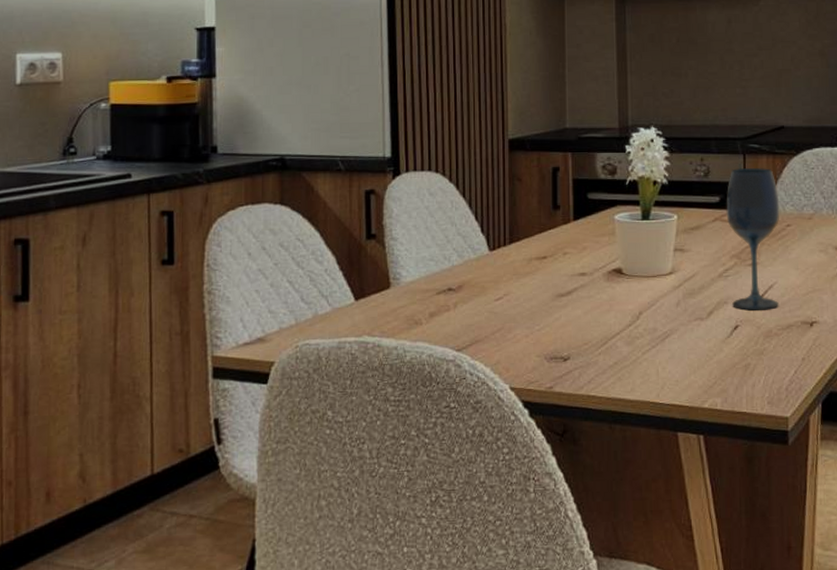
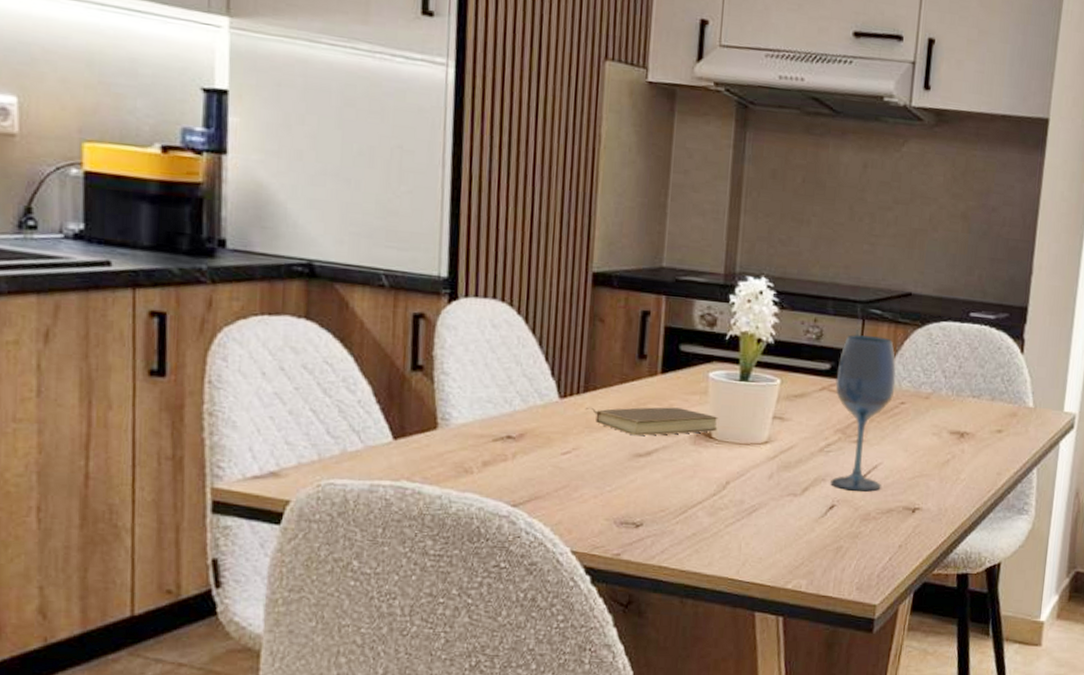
book: none [512,249,627,278] -> present [585,407,718,436]

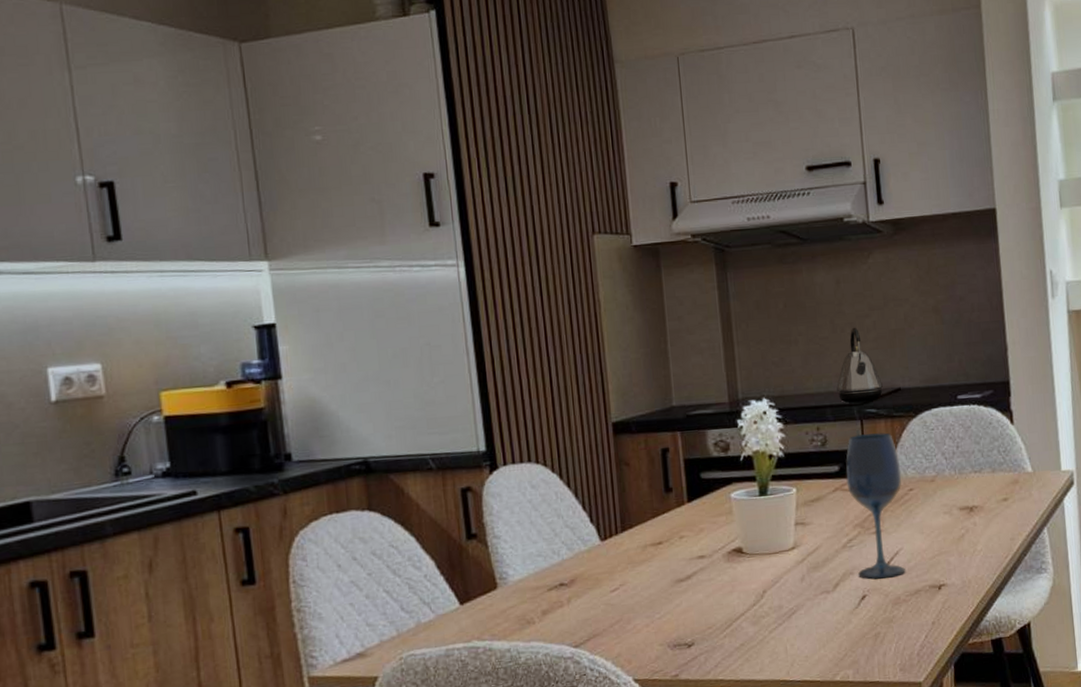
book: present [585,407,718,436] -> none [625,530,747,564]
kettle: none [843,218,894,301] -> present [836,327,884,403]

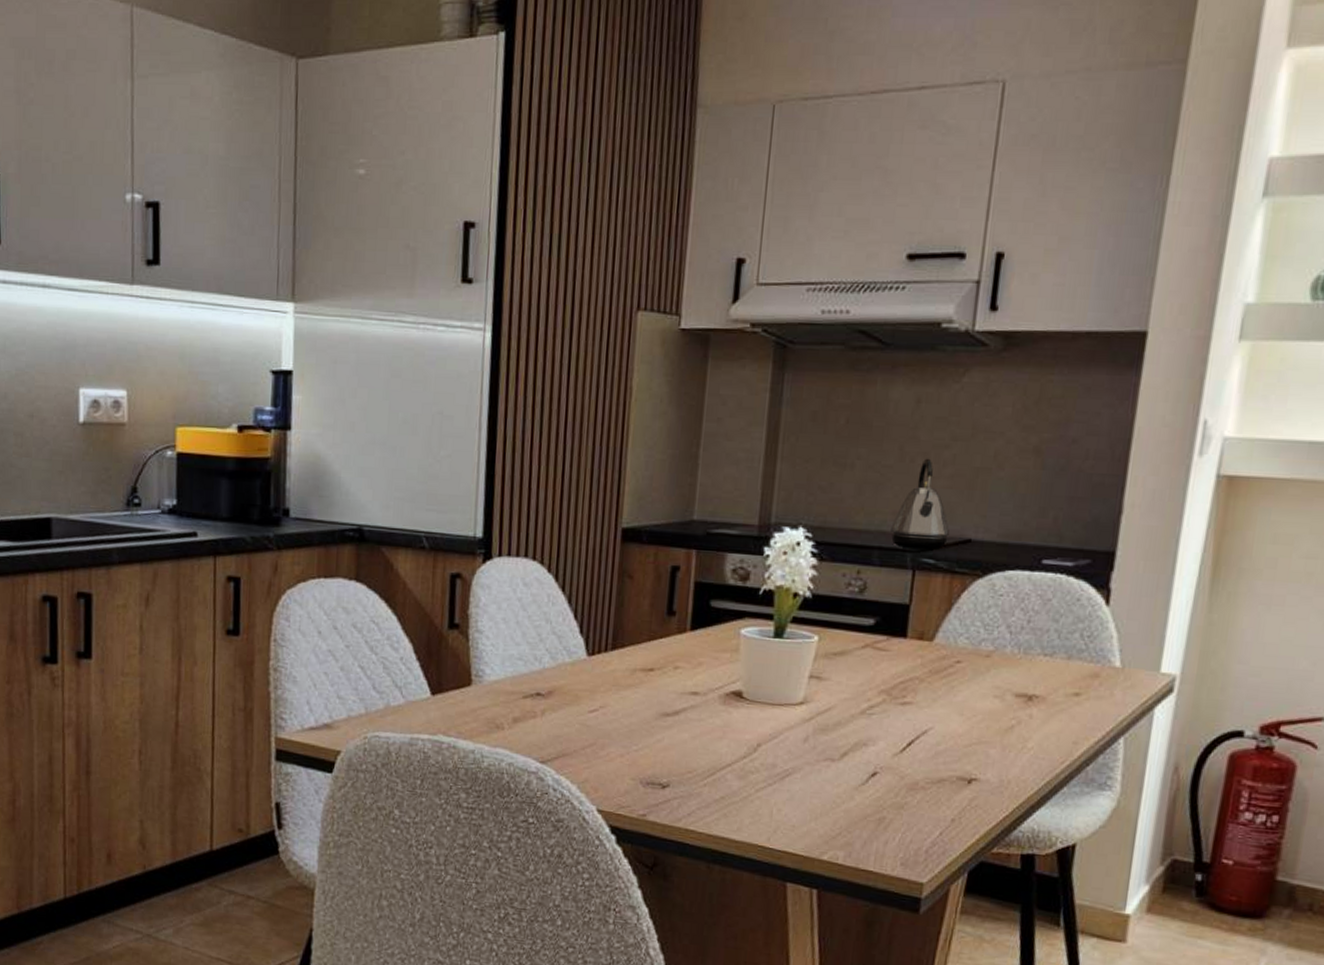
wineglass: present [845,432,906,579] -> none [873,586,952,758]

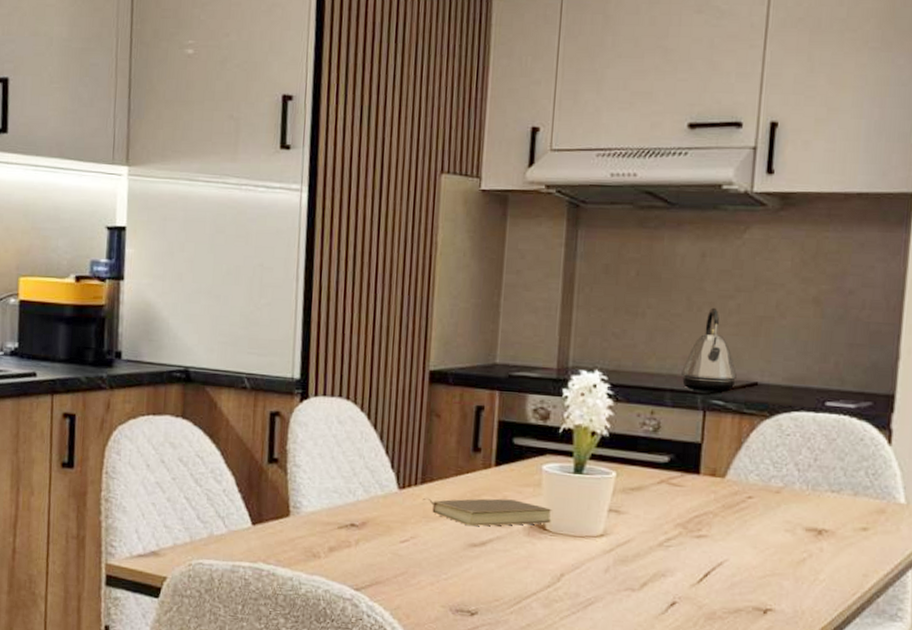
book: none [613,664,750,695] -> present [422,497,552,527]

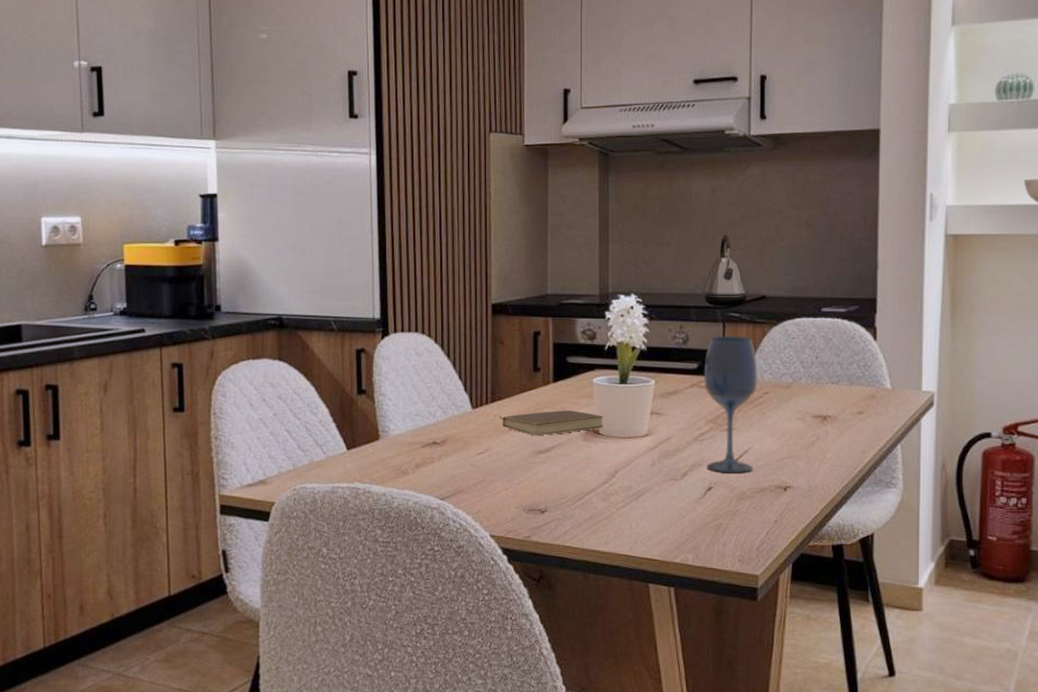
wineglass: none [671,425,742,589] -> present [703,335,758,474]

